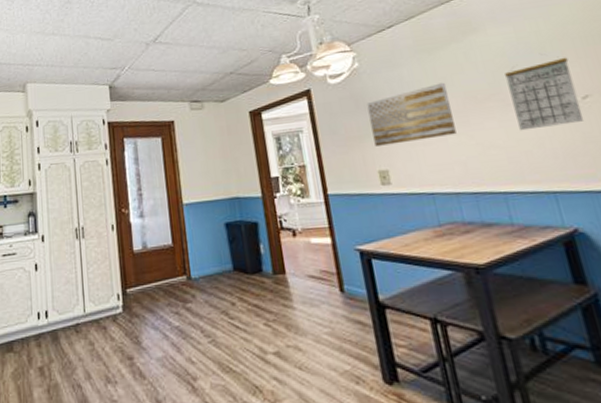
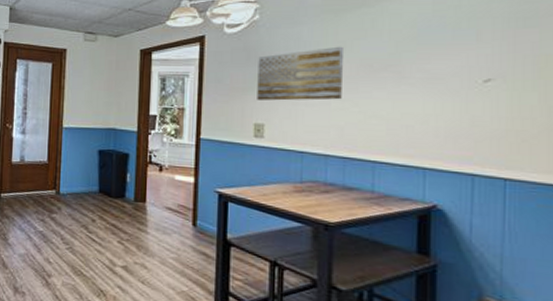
calendar: present [505,57,584,131] -> none [408,37,482,106]

